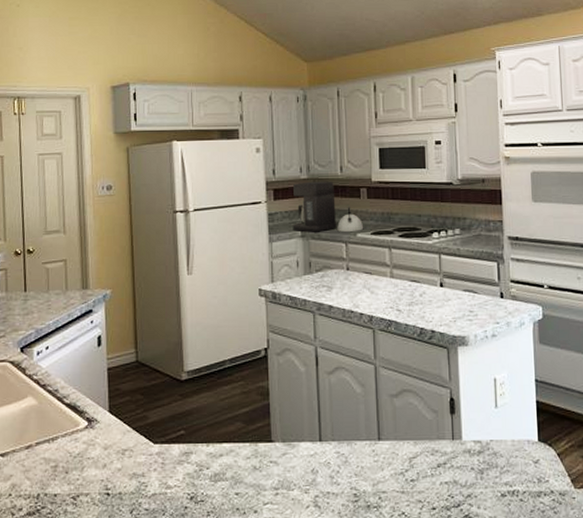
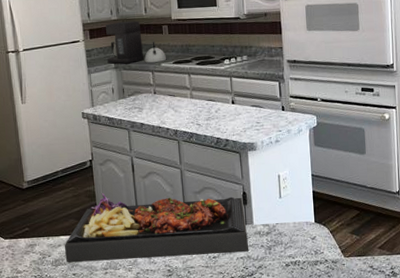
food platter: none [227,391,455,478] -> present [64,193,248,262]

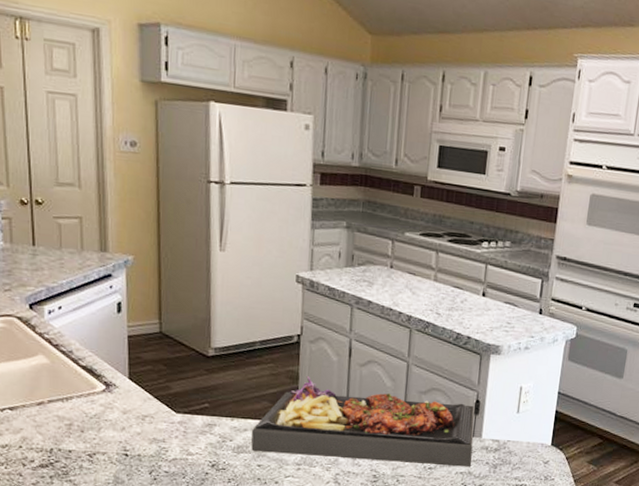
coffee maker: present [106,20,145,64] -> none [338,170,387,226]
kettle: present [144,41,167,63] -> none [385,202,414,230]

